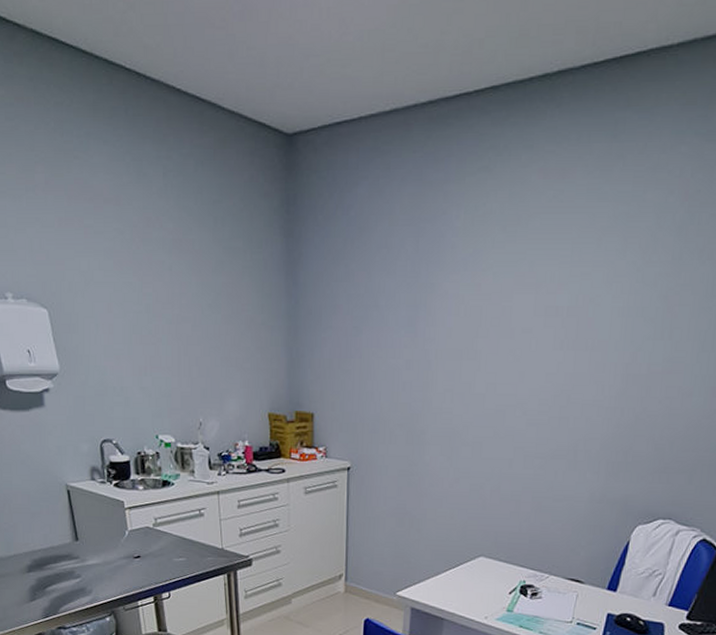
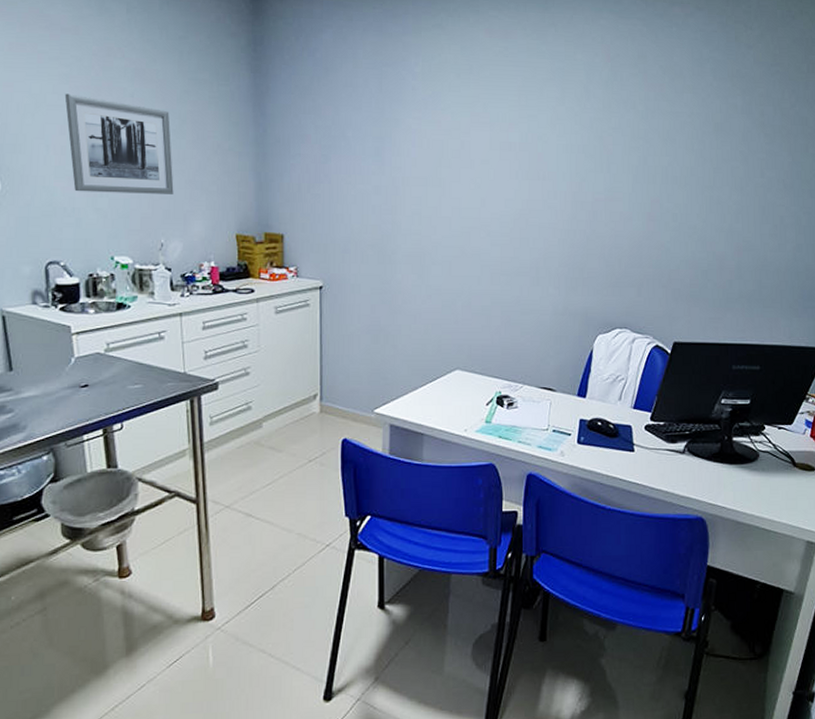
wall art: none [110,269,211,372] -> present [64,93,174,194]

